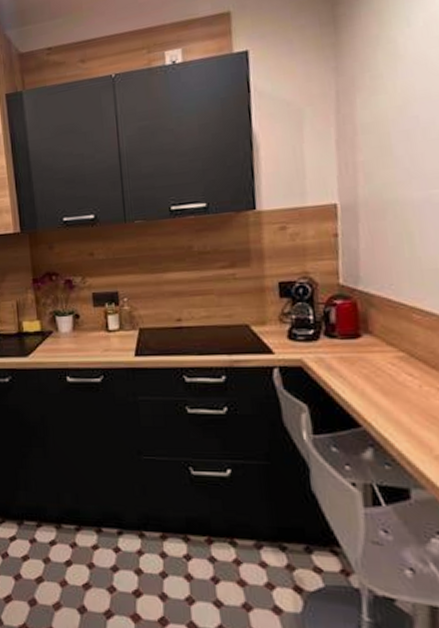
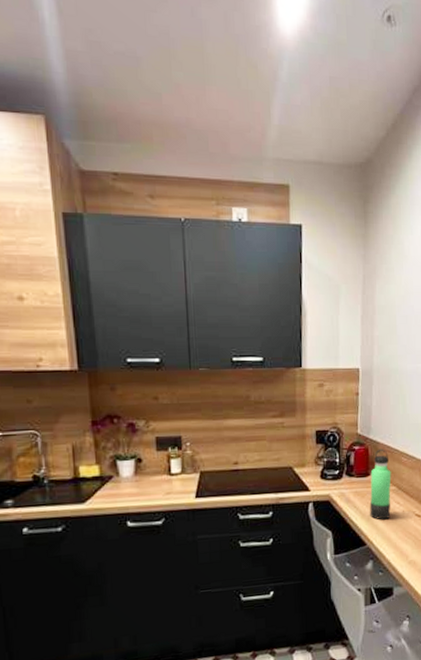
thermos bottle: none [362,302,399,396] -> present [369,448,392,520]

